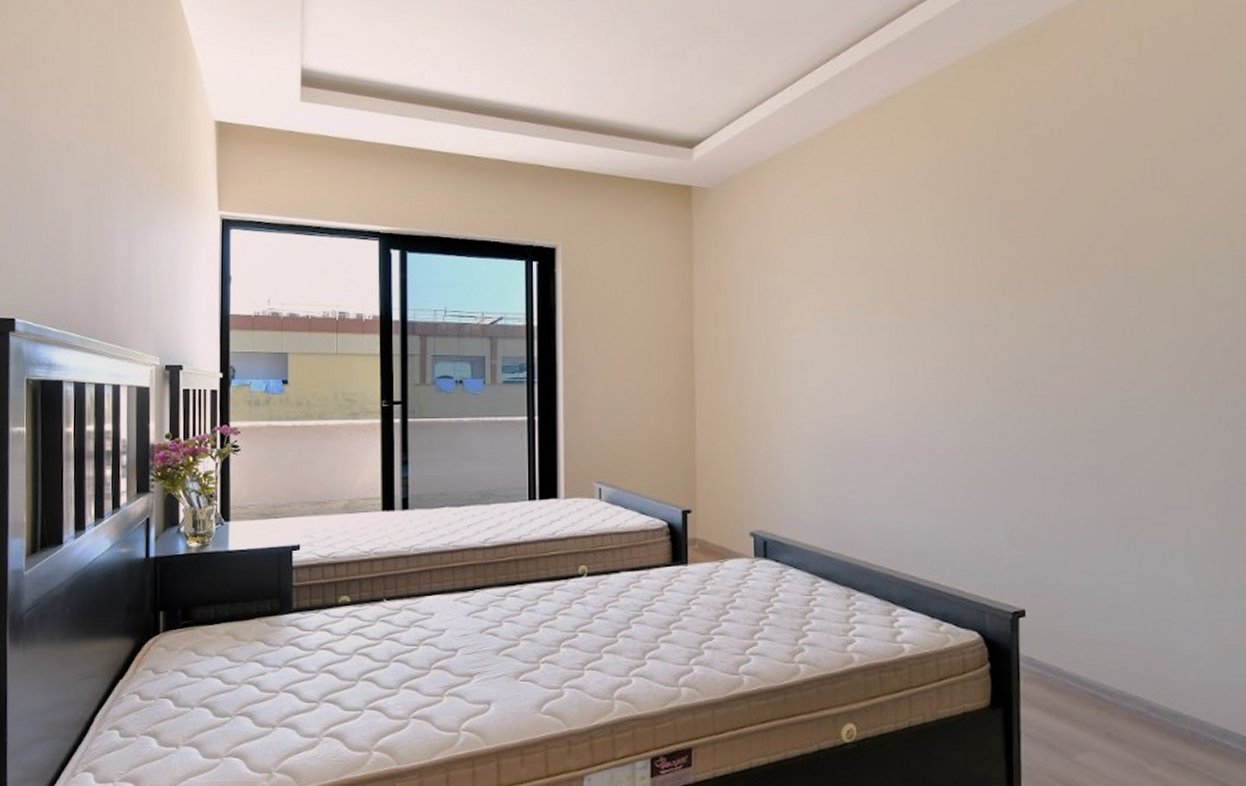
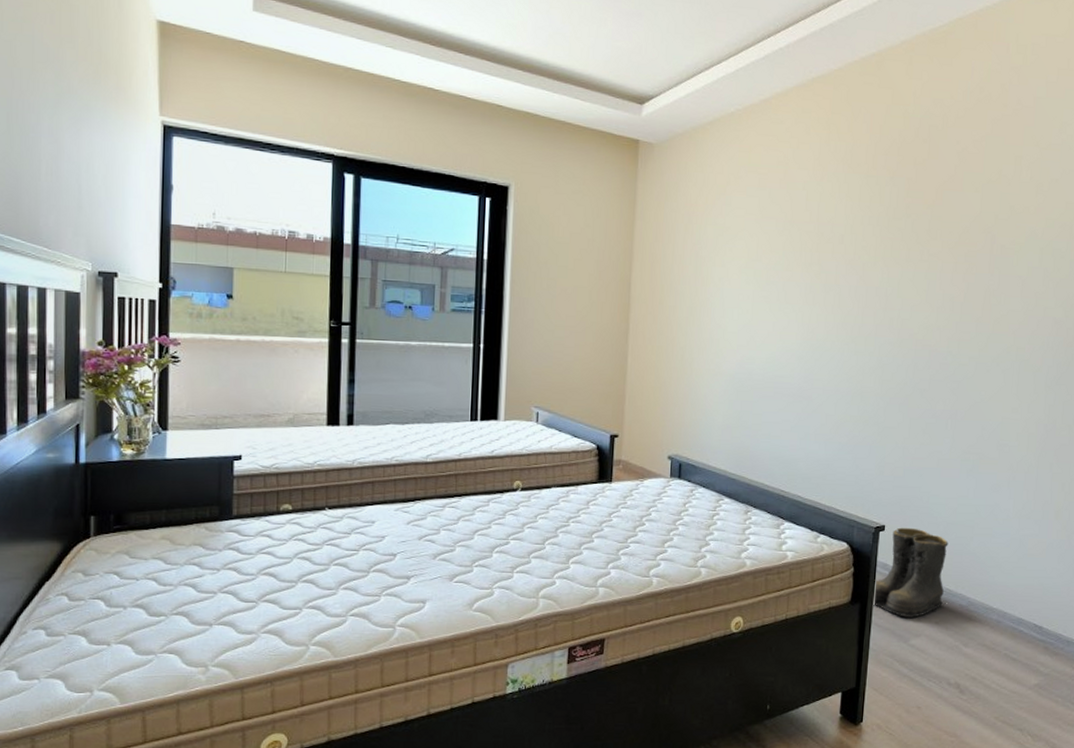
boots: none [1019,612,1117,727] -> present [872,527,949,618]

